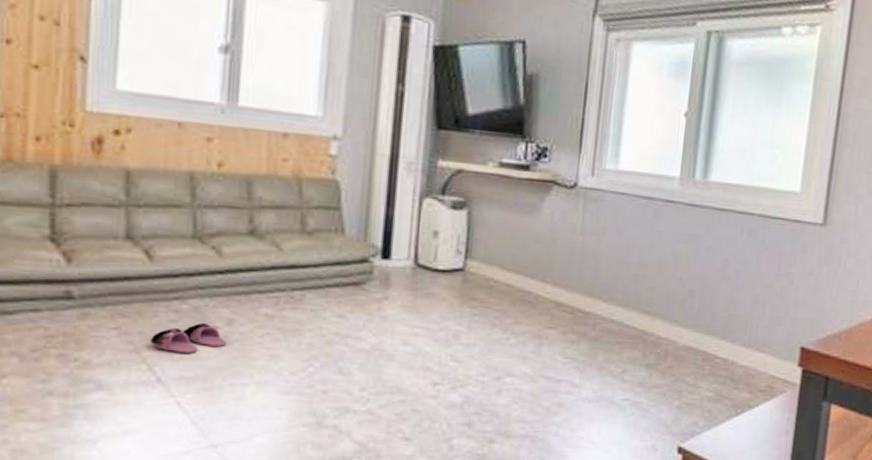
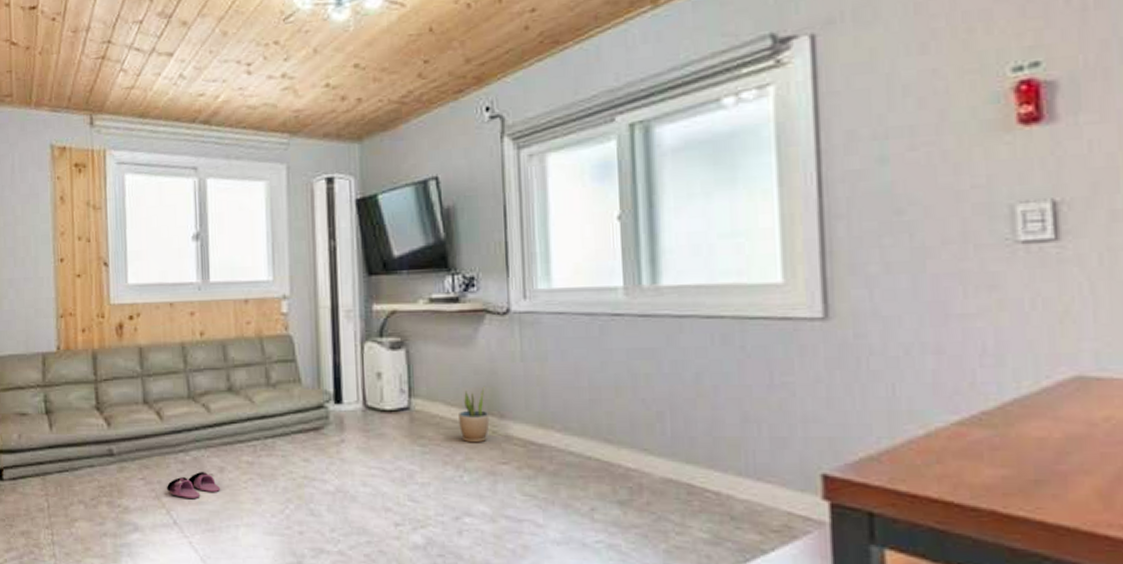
potted plant: none [512,254,544,308] -> present [459,386,490,443]

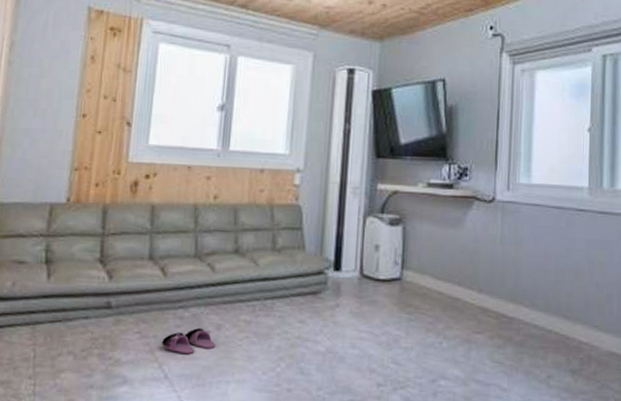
potted plant: present [459,386,490,443] -> none [443,263,470,314]

